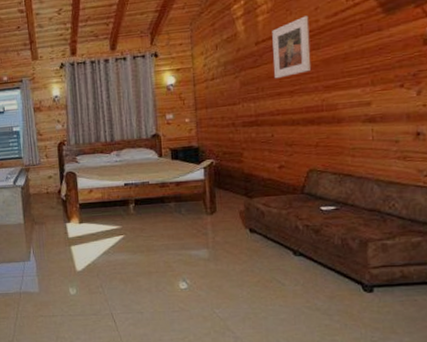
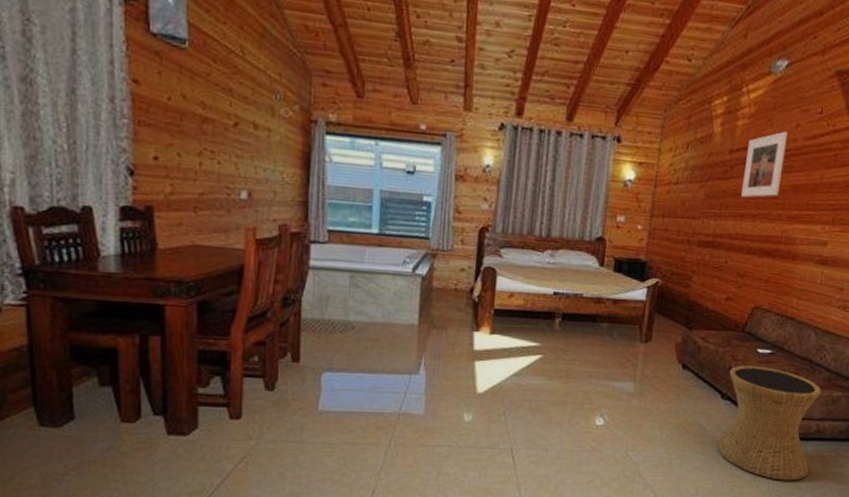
side table: none [297,222,403,327] -> present [717,365,821,481]

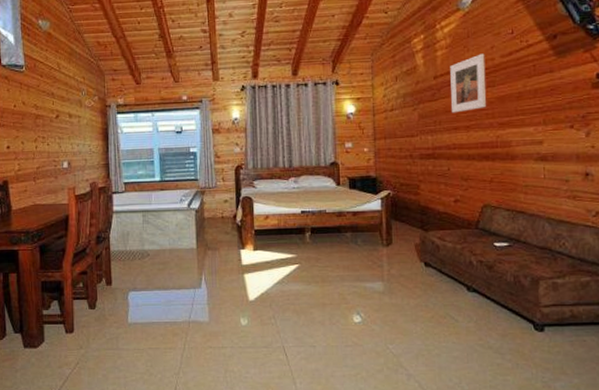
side table: present [717,365,821,481] -> none [471,258,572,367]

